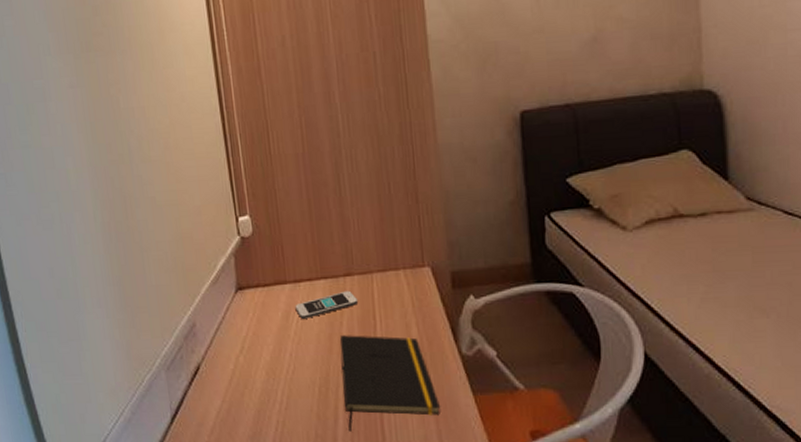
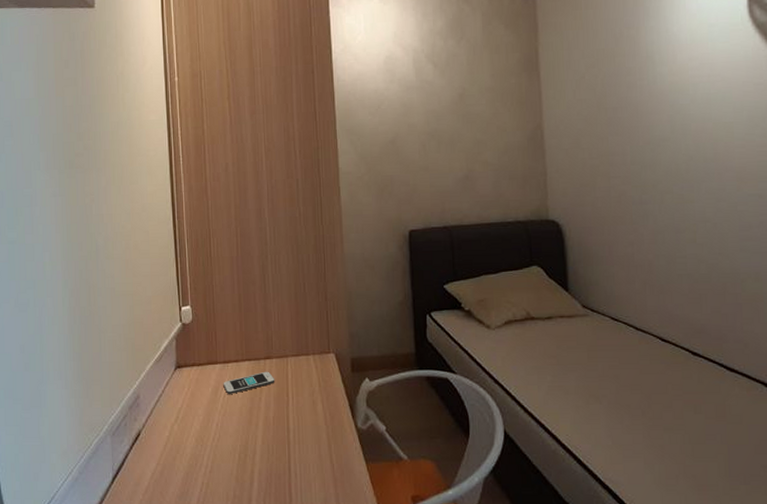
notepad: present [339,335,441,432] -> none [258,409,339,493]

